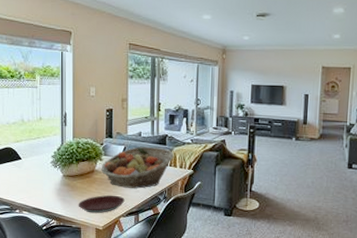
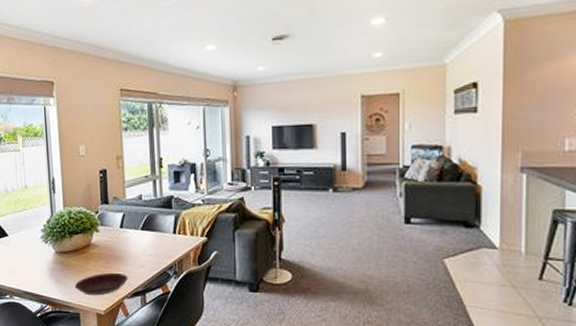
fruit basket: present [101,147,174,189] -> none [98,212,183,263]

